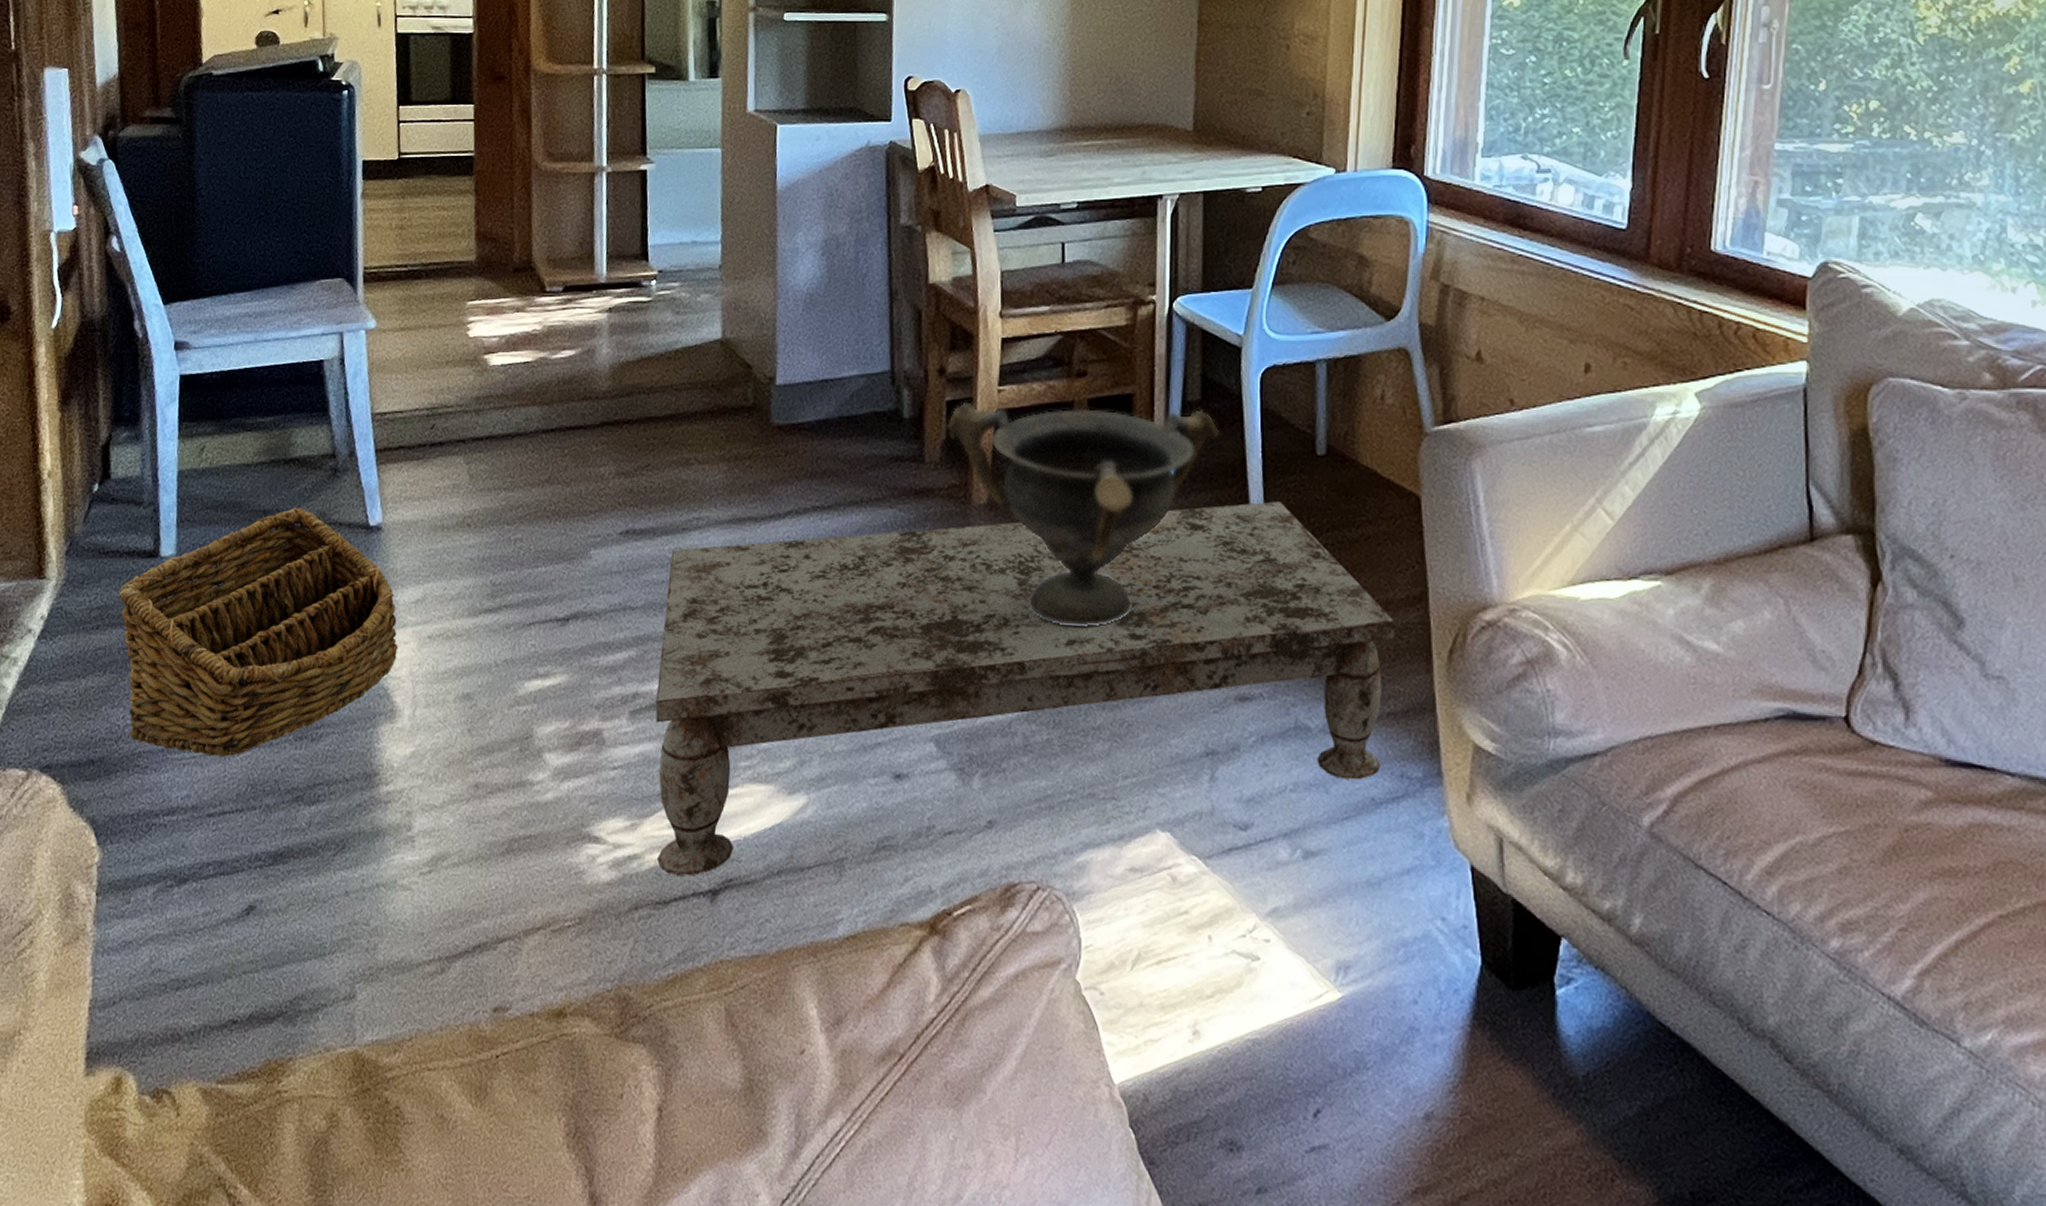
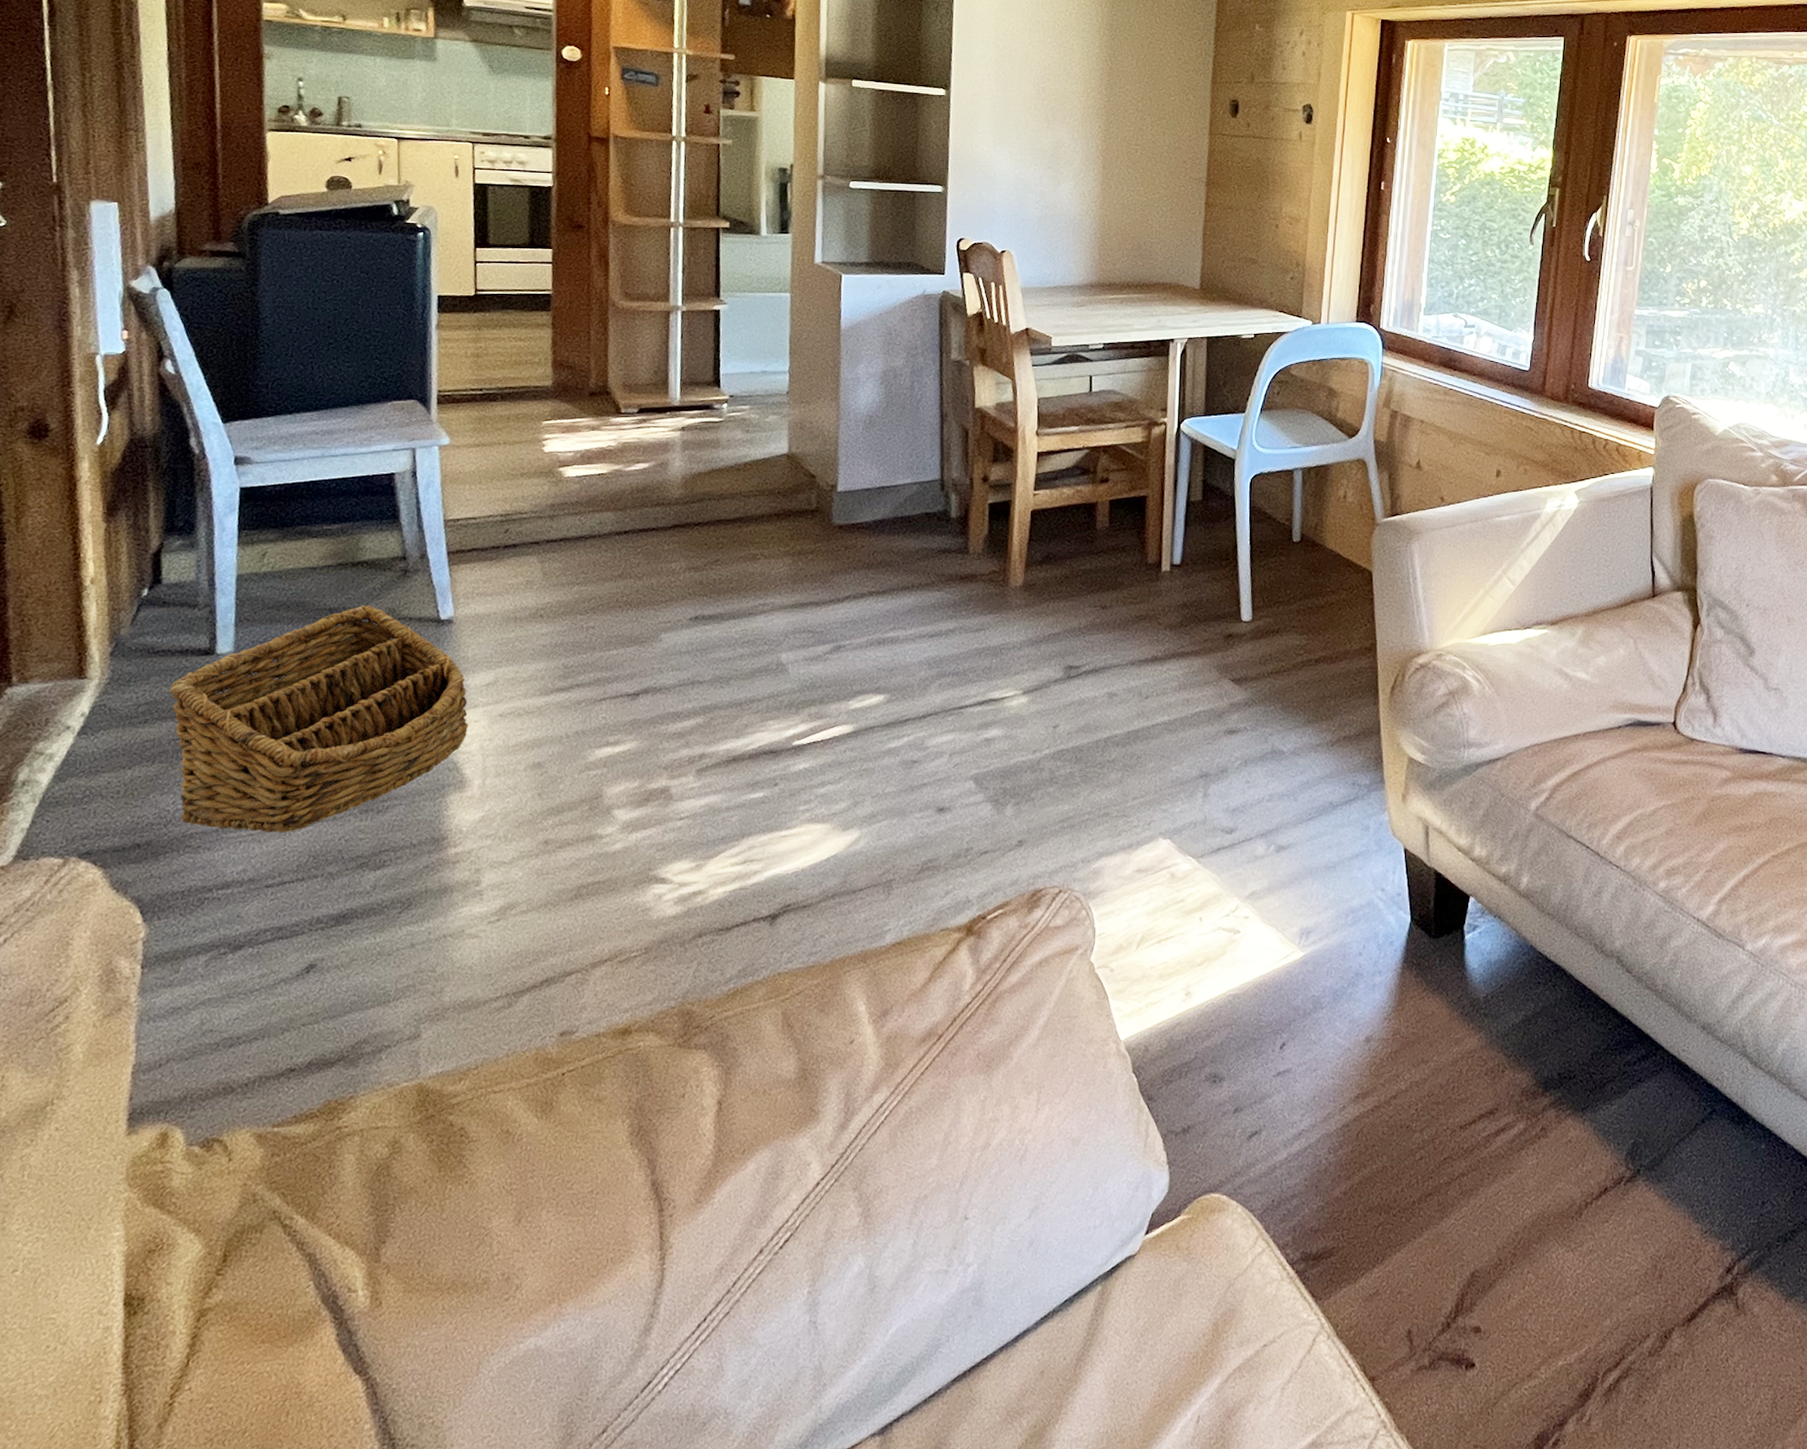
coffee table: present [655,501,1395,876] -> none [721,578,1351,905]
decorative bowl: present [946,401,1220,627] -> none [988,503,1217,682]

